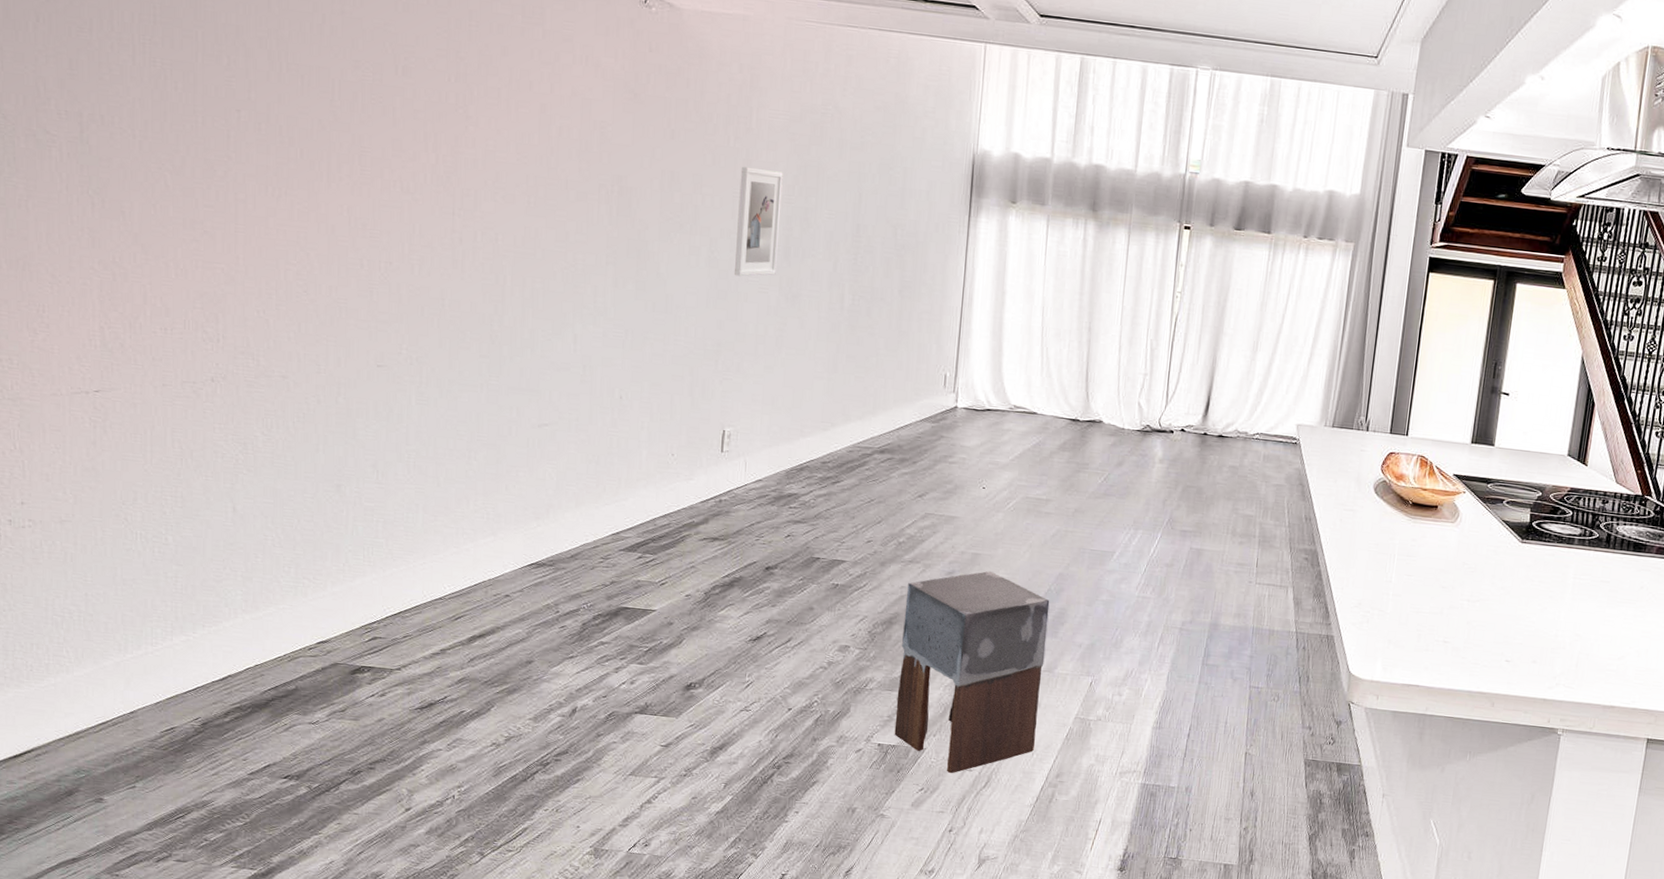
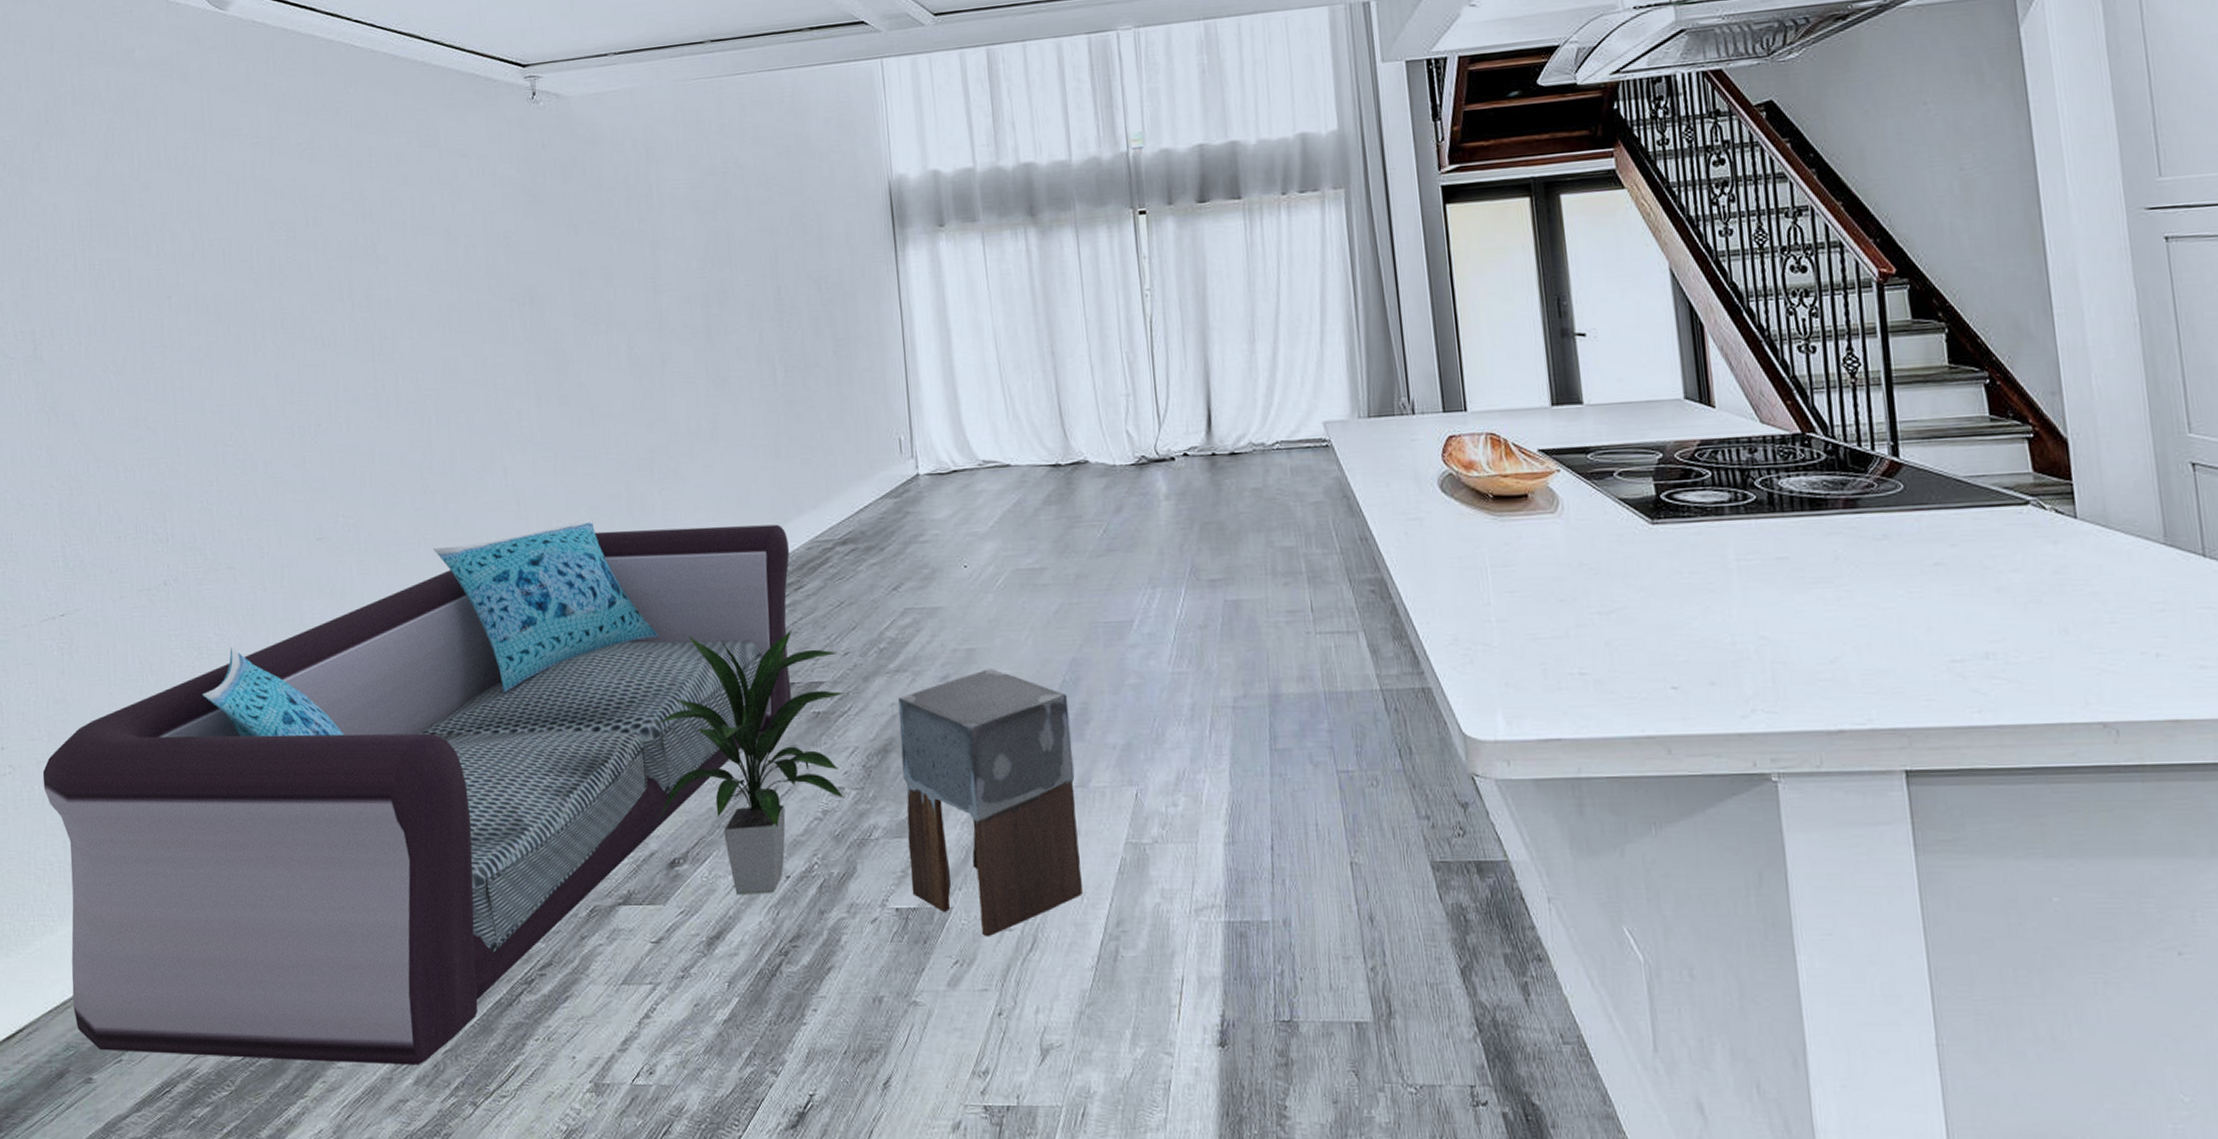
sofa: none [66,392,833,819] -> present [42,518,791,1066]
indoor plant: none [681,506,863,720] -> present [658,629,845,896]
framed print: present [735,166,783,277] -> none [648,245,700,370]

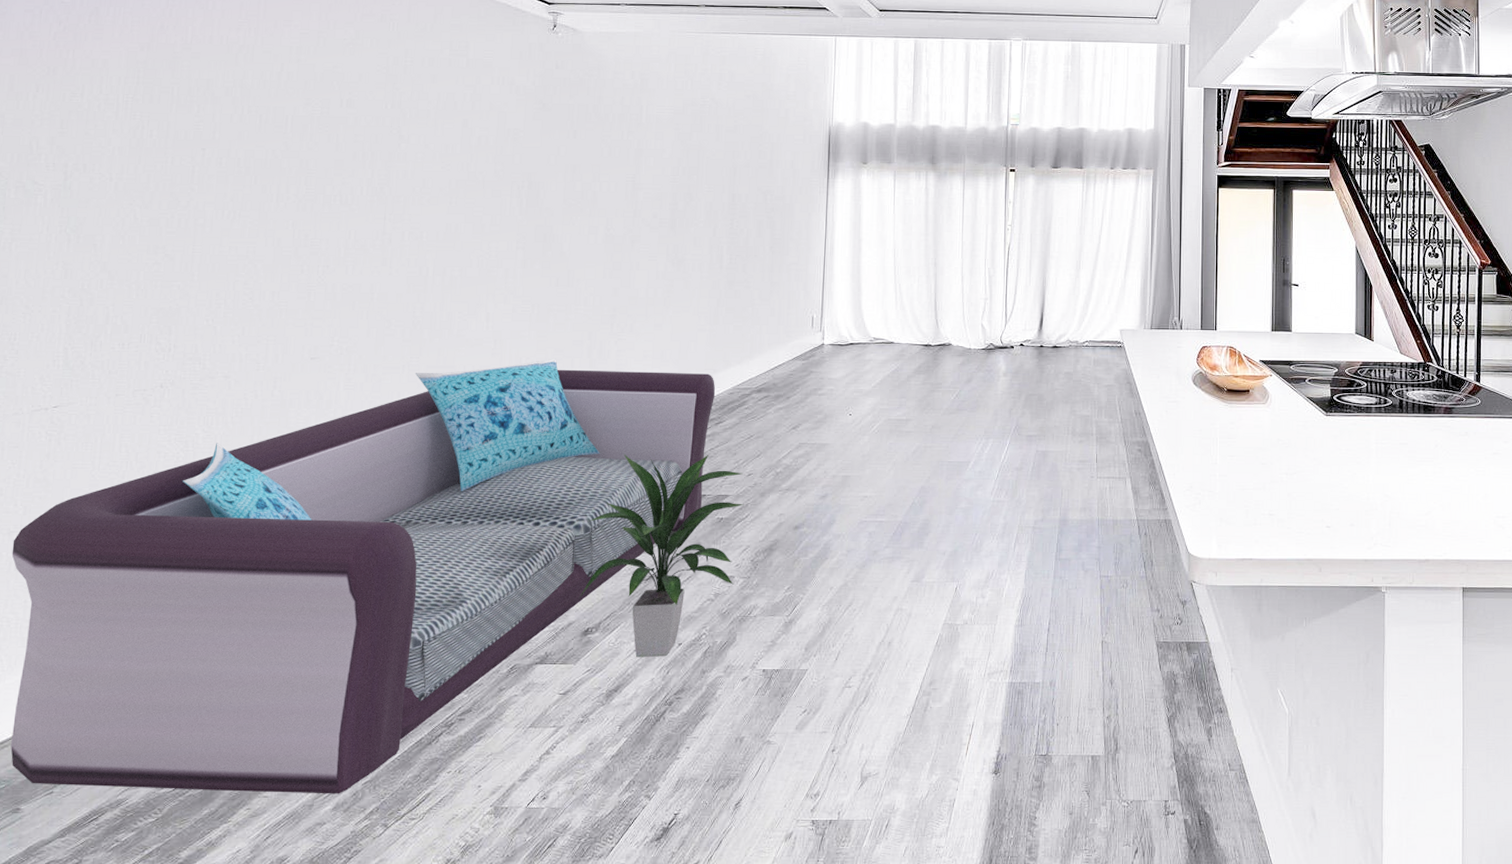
stool: present [898,667,1083,937] -> none [777,491,915,692]

